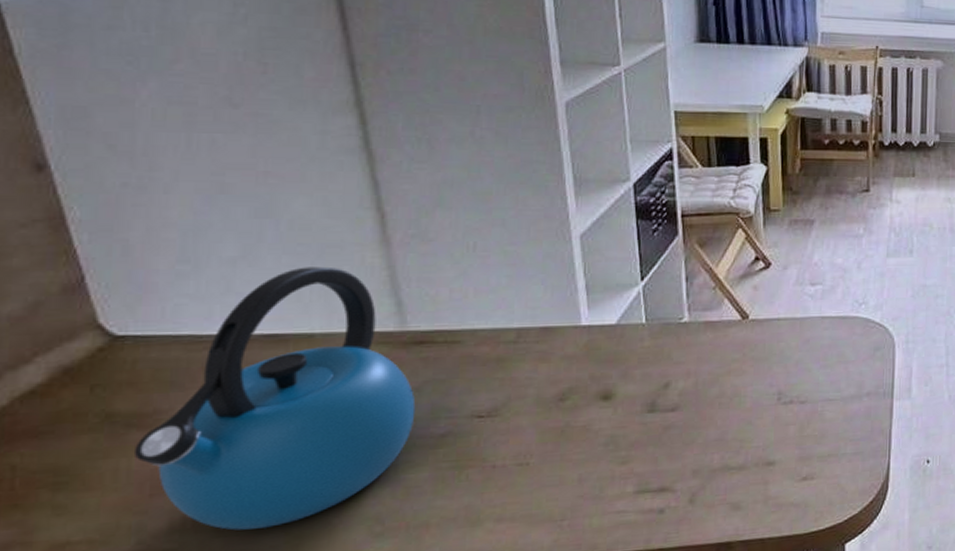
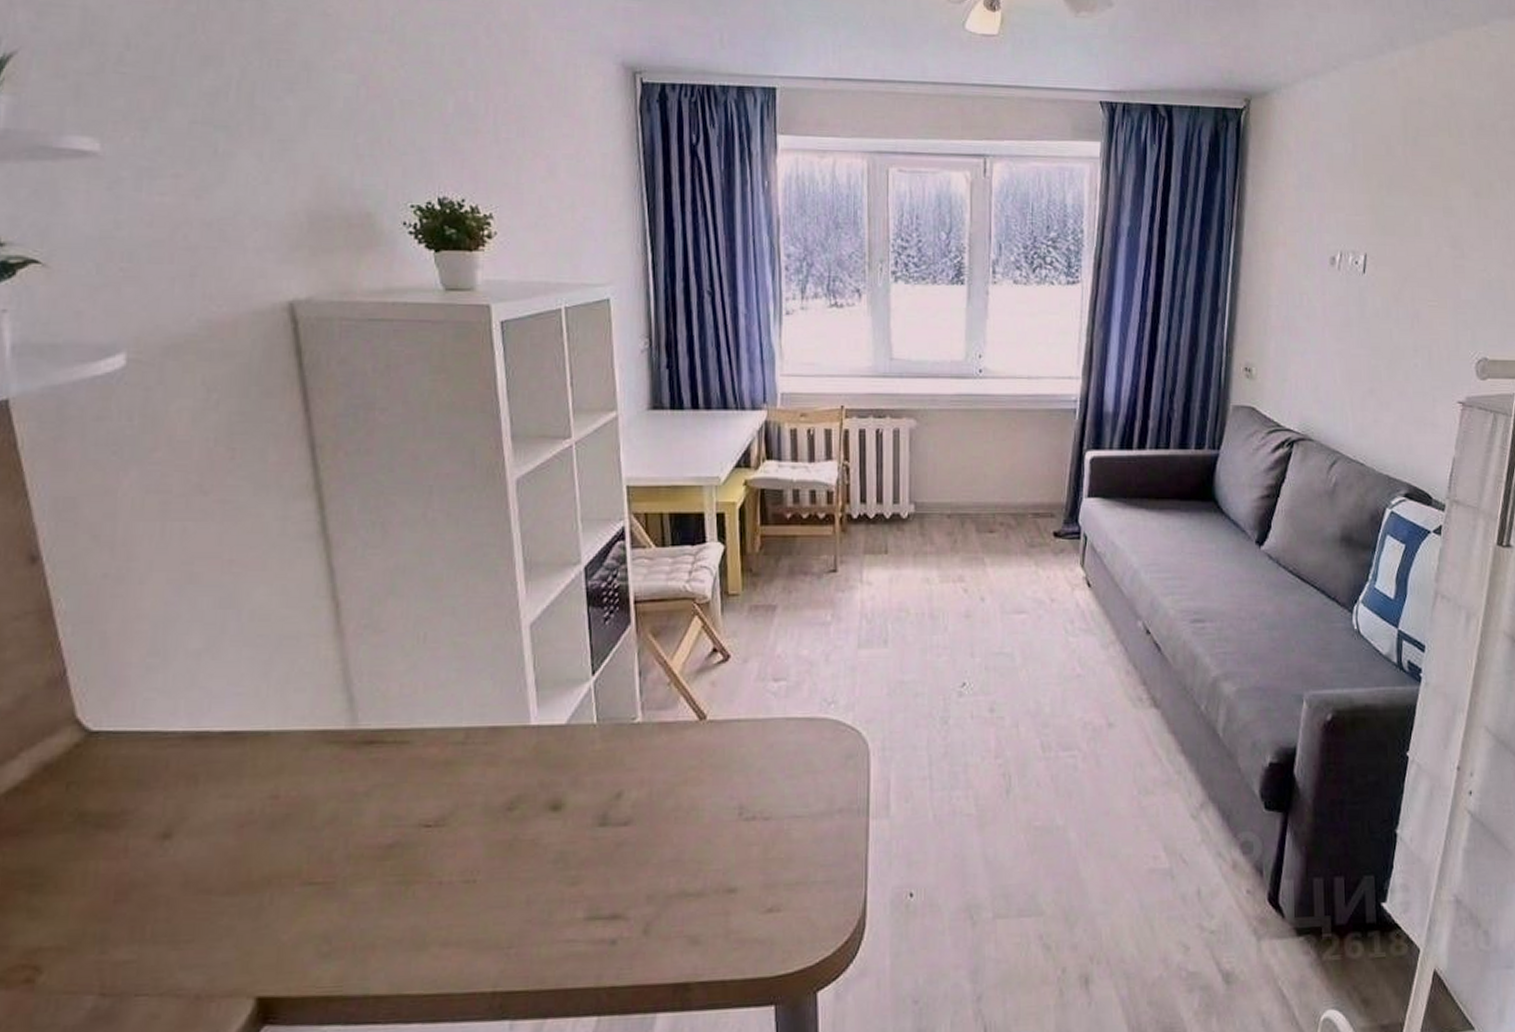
kettle: present [133,266,416,531] -> none [101,659,365,943]

